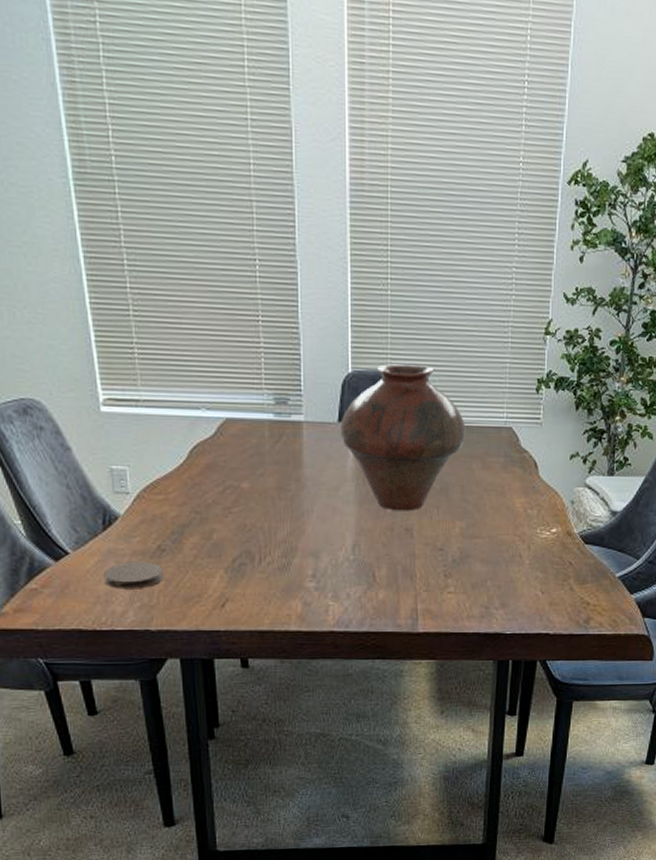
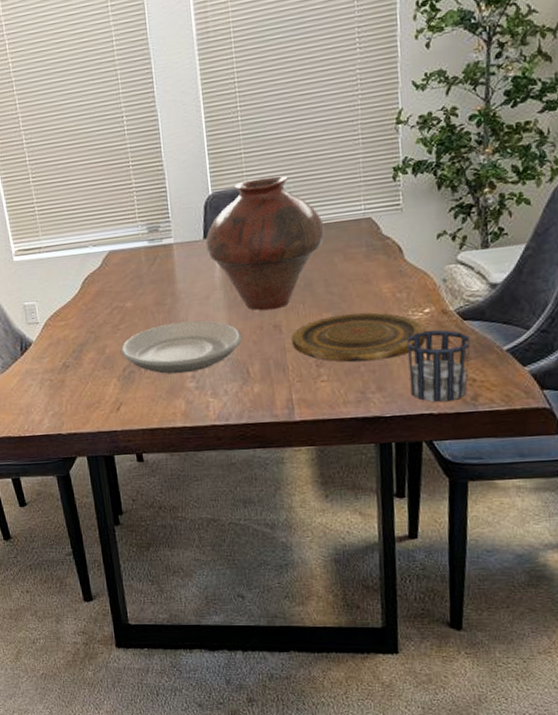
coaster: present [103,561,164,589] -> none [23,377,69,402]
plate: none [232,512,370,571] -> present [121,320,242,374]
plate: none [423,524,551,576] -> present [292,312,427,363]
cup: none [531,550,589,623] -> present [407,330,470,403]

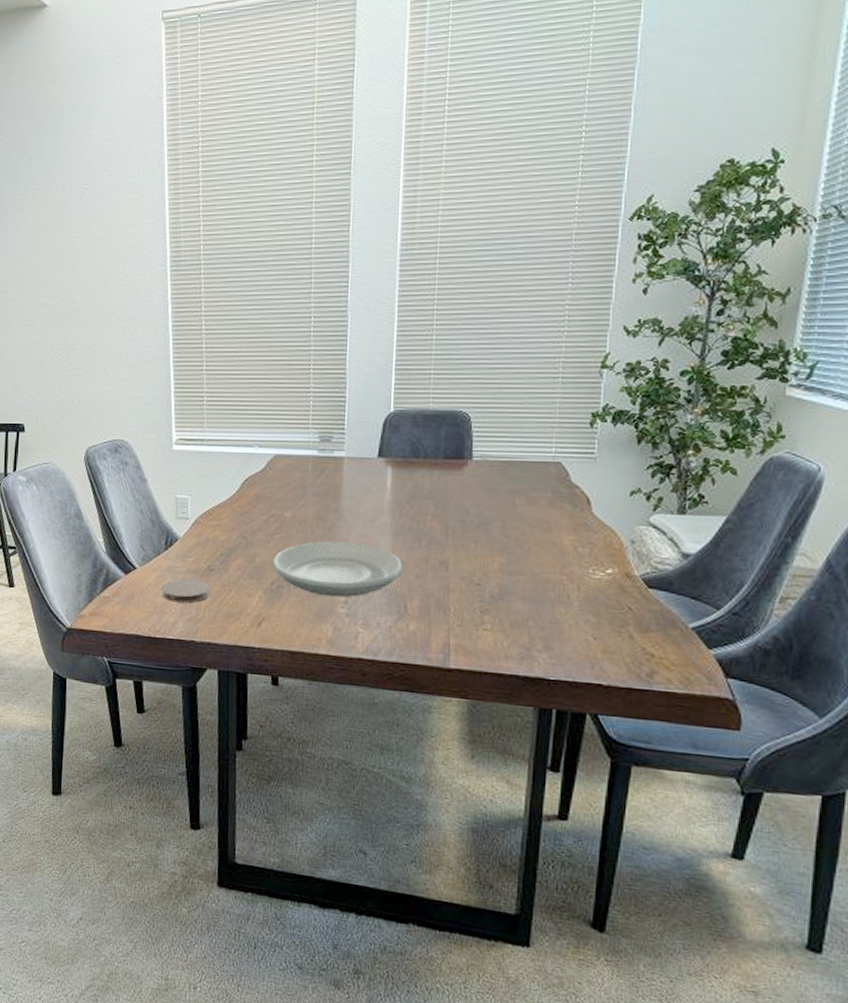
coaster: none [23,377,69,402] -> present [161,578,211,604]
vase: present [205,175,325,311] -> none [379,403,509,544]
plate: present [292,312,427,363] -> none [458,560,606,617]
cup: present [407,330,470,403] -> none [580,593,653,675]

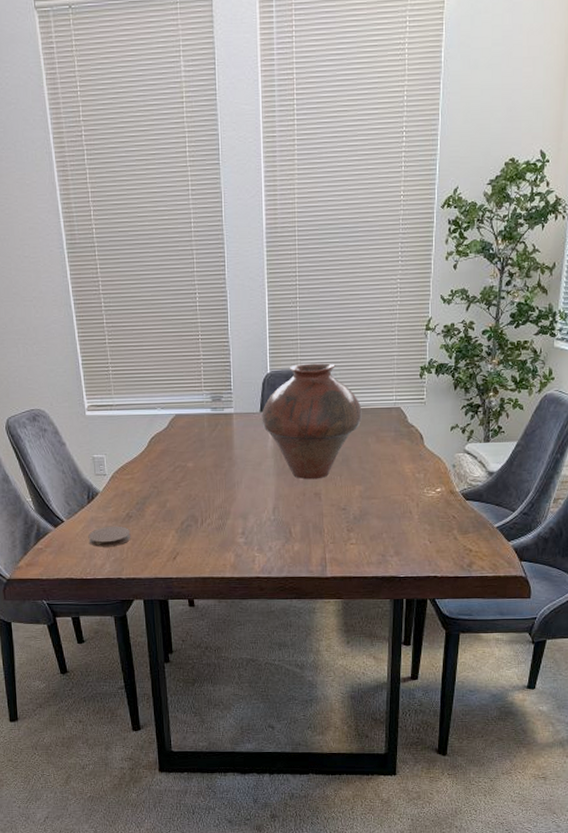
plate: present [272,541,404,598] -> none [181,484,287,530]
vase: none [379,403,509,544] -> present [262,363,362,480]

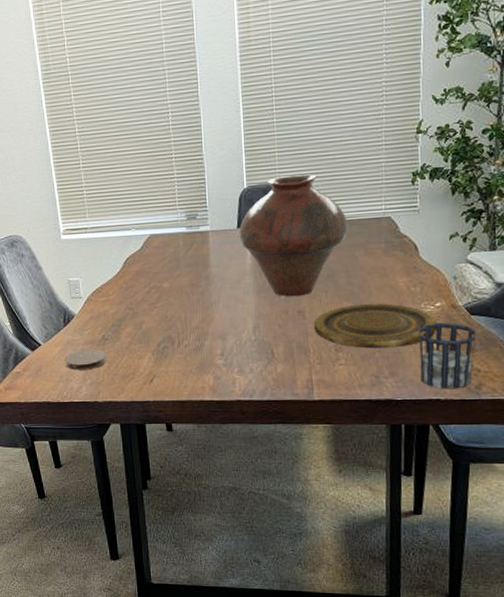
plate: none [329,487,437,530] -> present [314,303,437,349]
cup: none [421,506,470,567] -> present [419,322,476,389]

